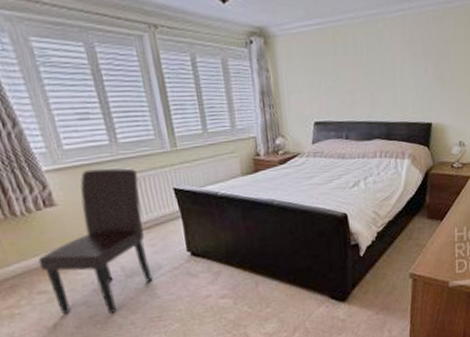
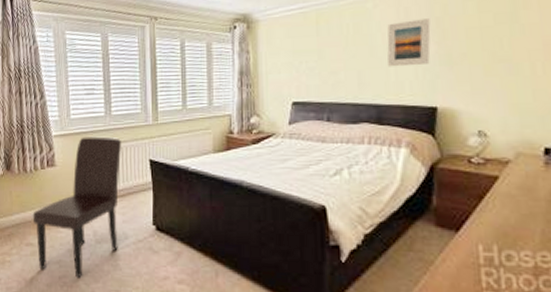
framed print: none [395,42,429,88] -> present [387,19,431,67]

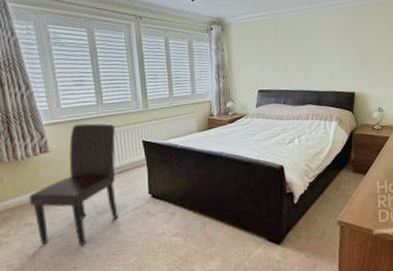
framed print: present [387,19,431,67] -> none [324,29,352,64]

